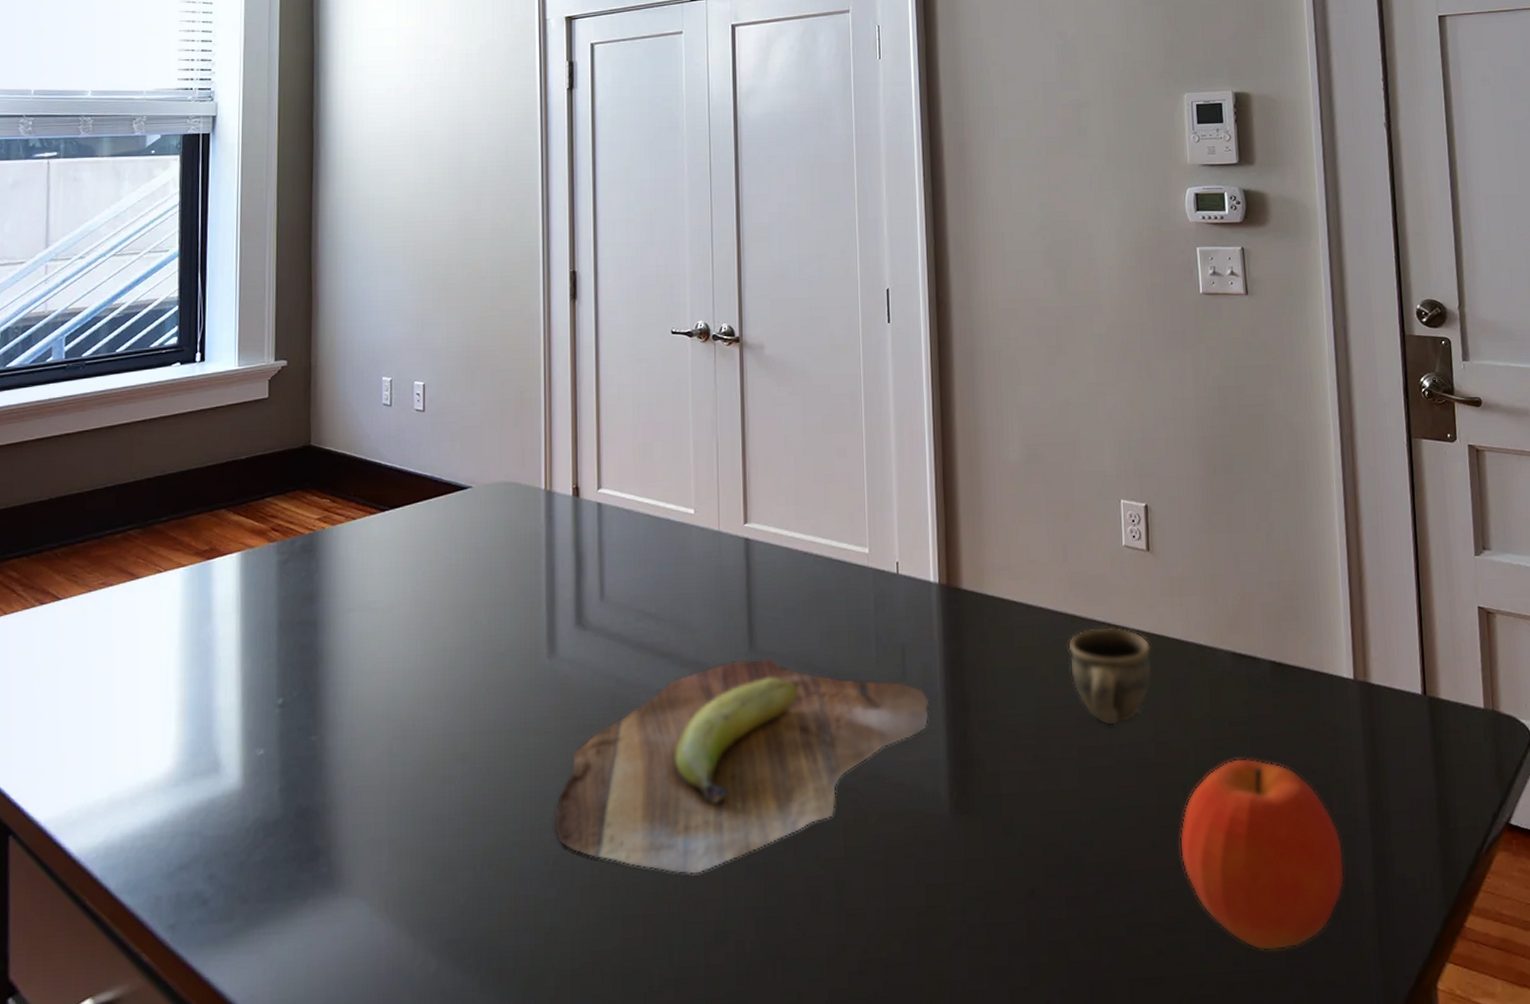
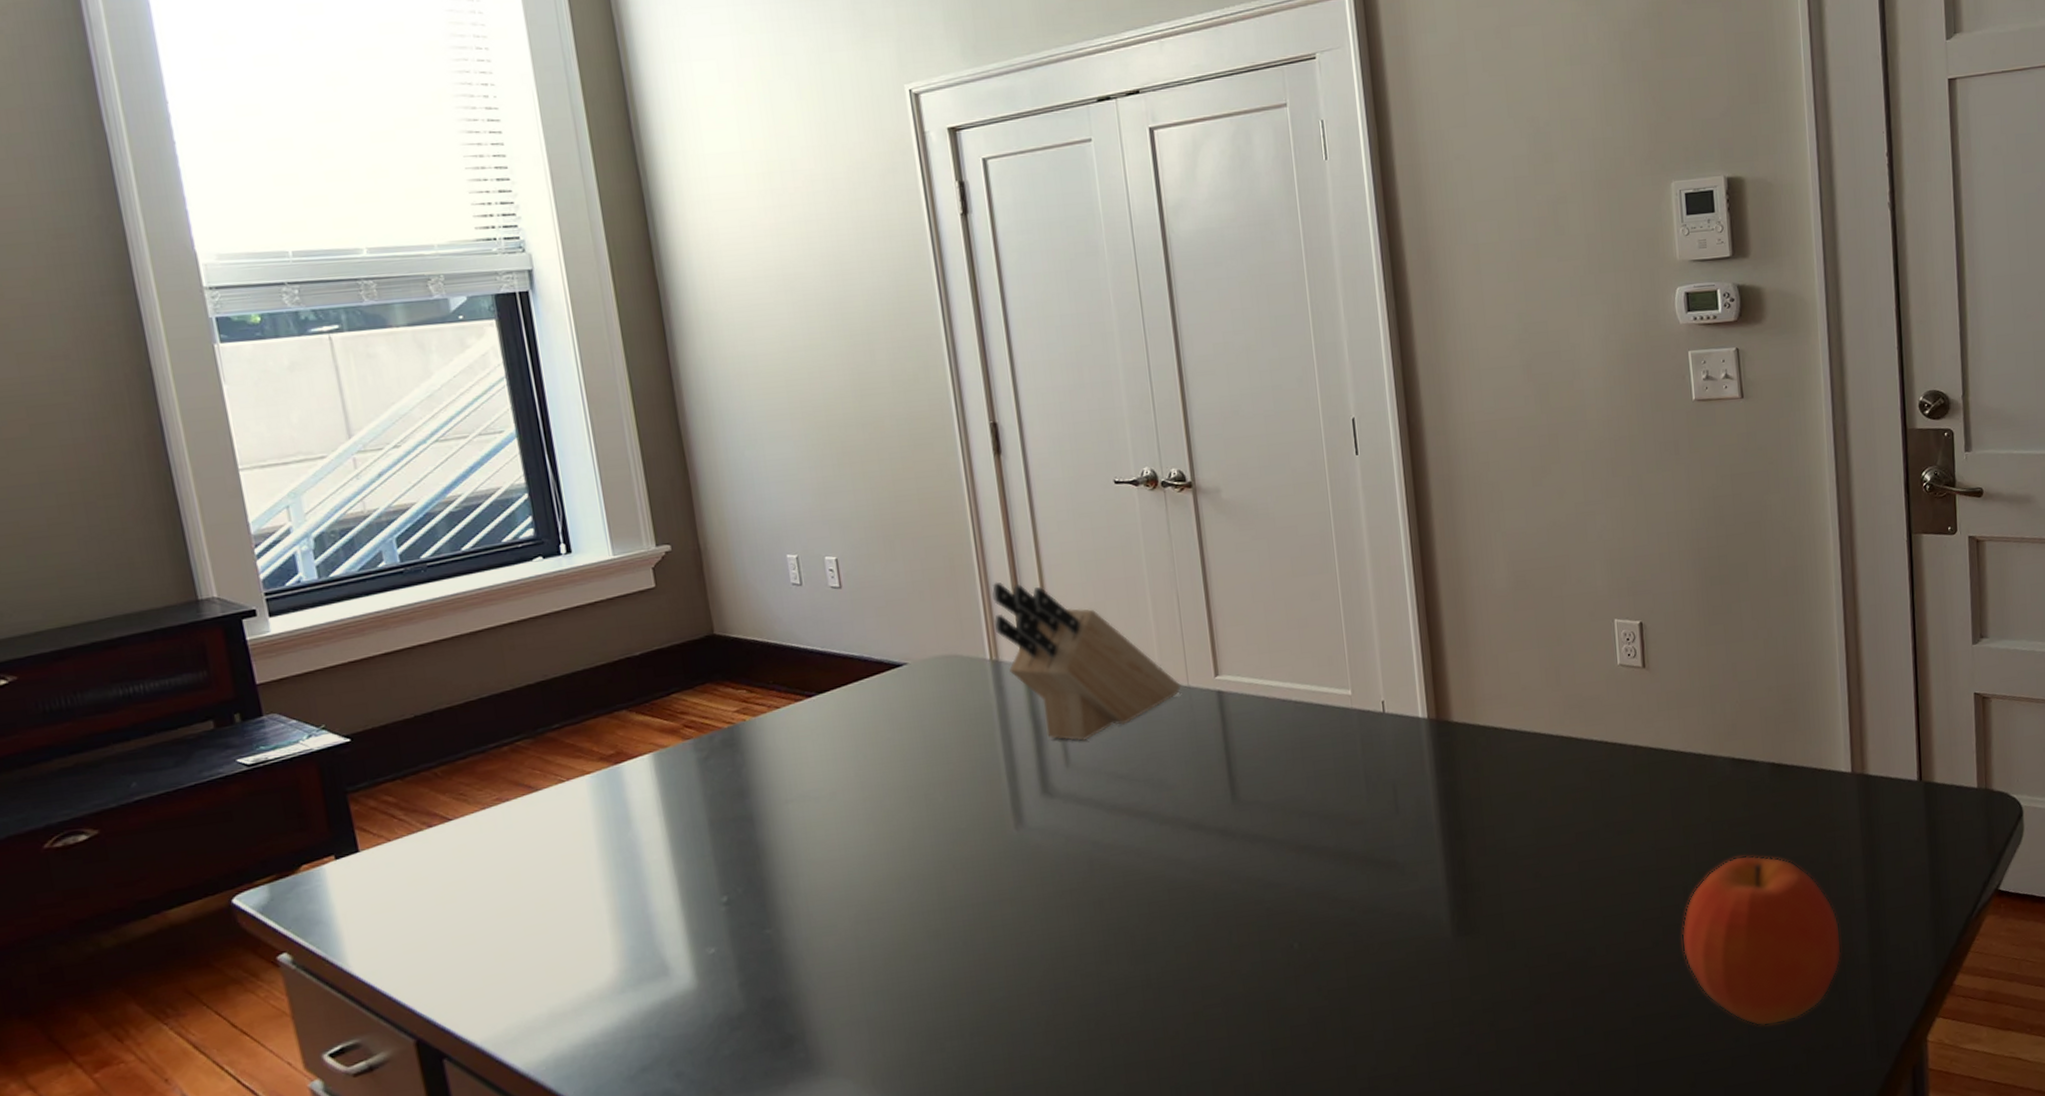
knife block: none [553,416,712,576] -> present [992,581,1181,741]
cutting board: present [554,658,930,874] -> none [1042,807,1426,1020]
cup: present [1068,627,1152,726] -> none [1565,744,1651,839]

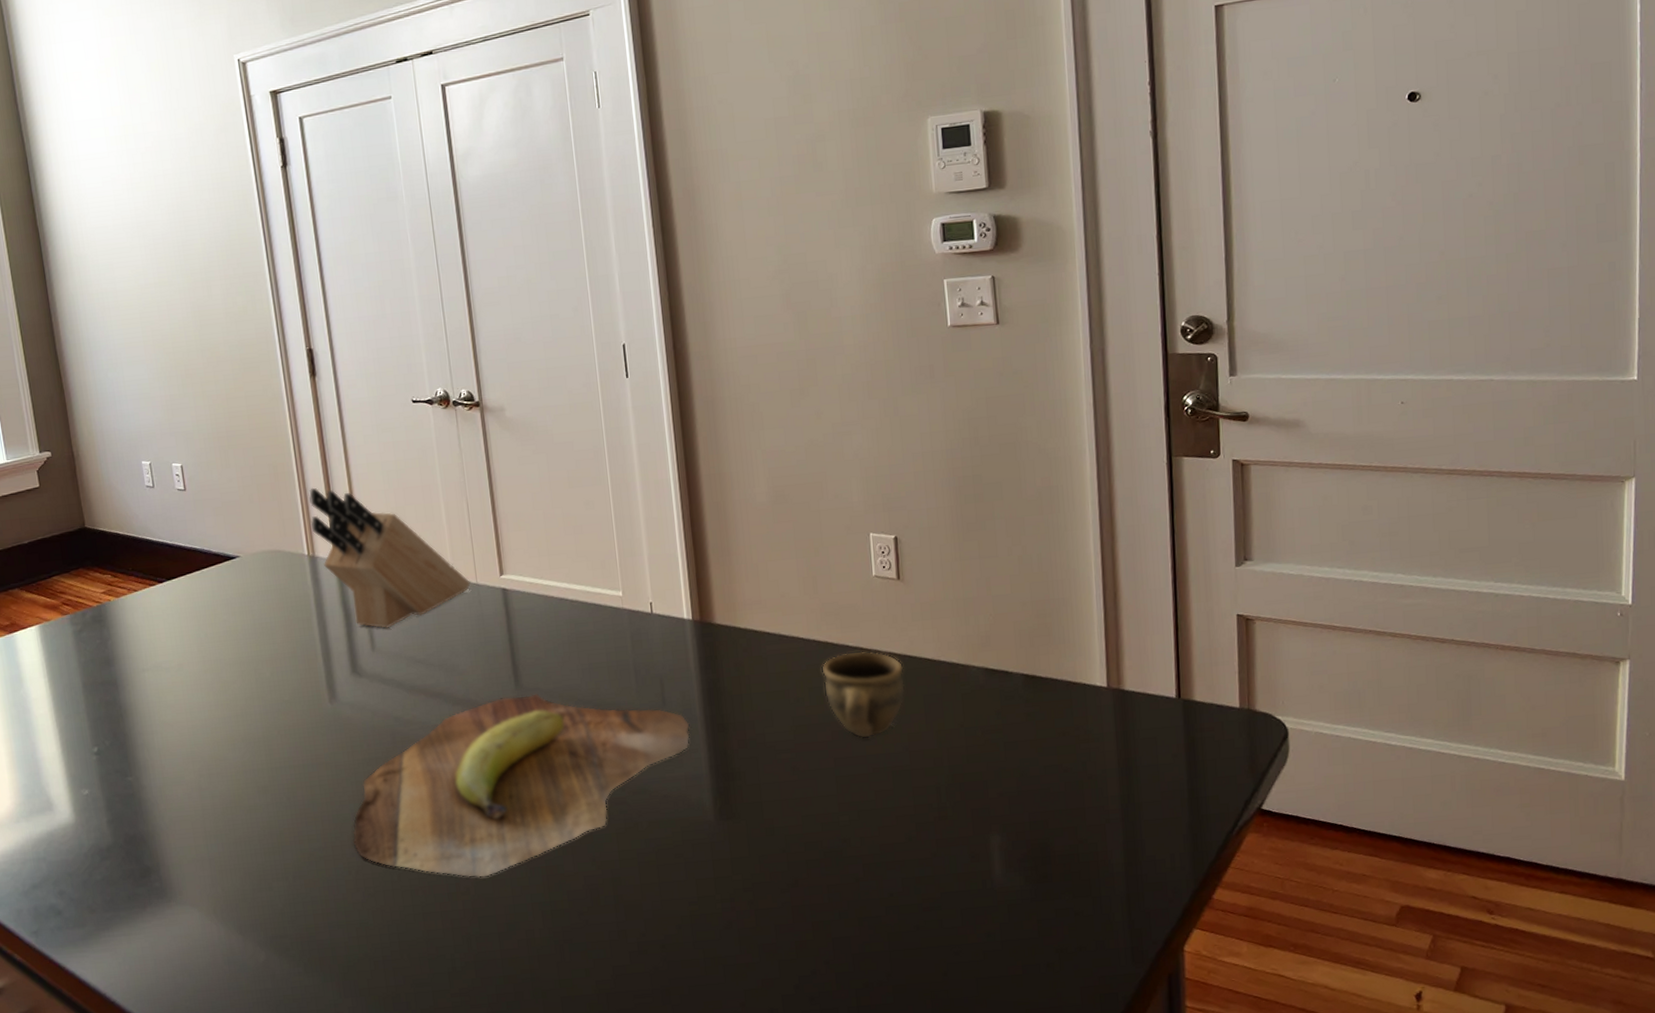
cutting board: none [1042,807,1426,1020] -> present [352,693,690,878]
cup: none [1565,744,1651,839] -> present [822,651,905,739]
fruit: present [1681,855,1842,1026] -> none [934,761,1096,924]

